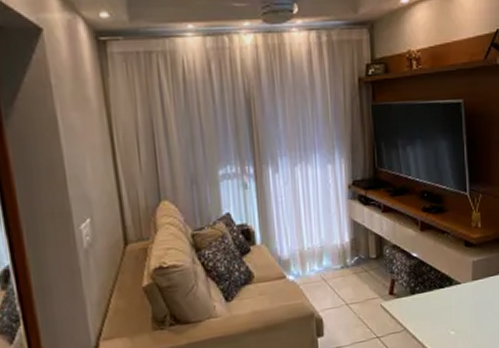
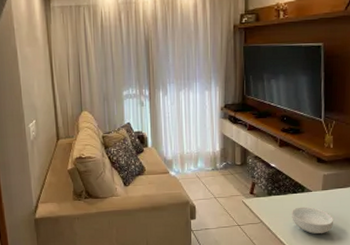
cereal bowl: none [438,303,487,337] -> present [291,206,333,234]

